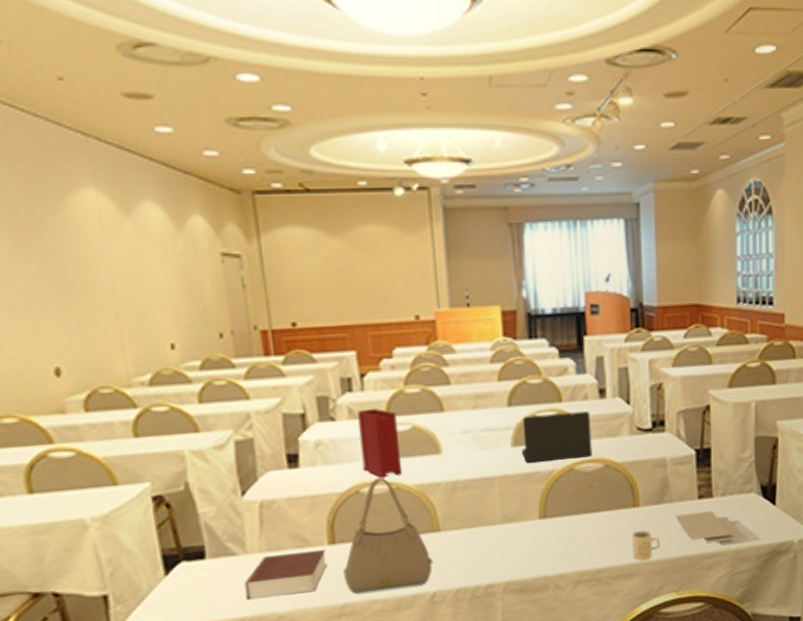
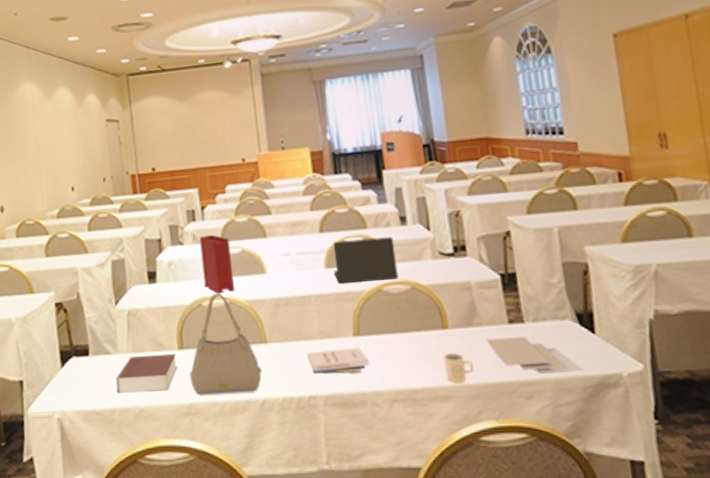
books: none [487,530,554,561] -> present [307,347,369,374]

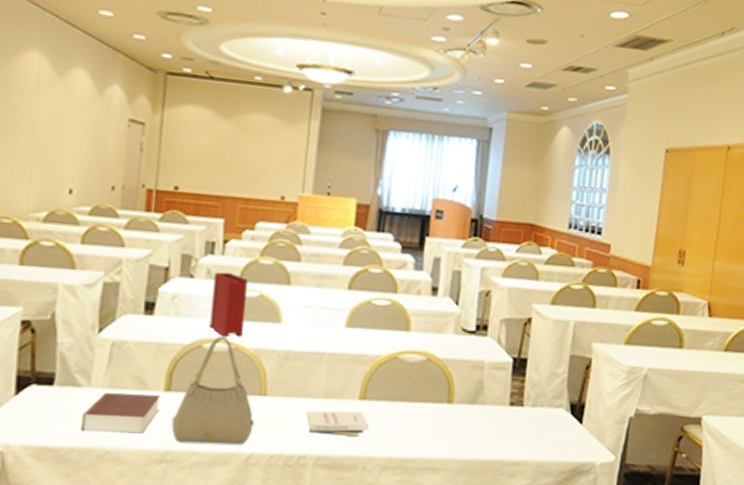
laptop: present [333,237,399,283] -> none [353,301,421,349]
mug: present [443,353,474,384] -> none [440,427,468,458]
papers: present [486,336,584,374] -> none [485,418,565,457]

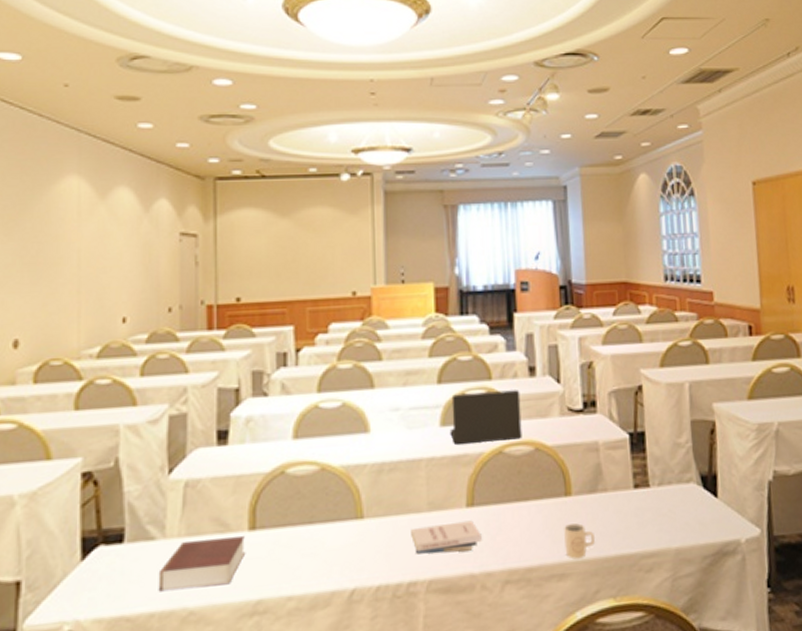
handbag: present [171,336,255,444] -> none [259,456,355,587]
binder: present [209,272,248,338] -> none [290,383,330,458]
laptop: none [353,301,421,349] -> present [450,390,522,444]
mug: none [440,427,468,458] -> present [564,523,595,560]

